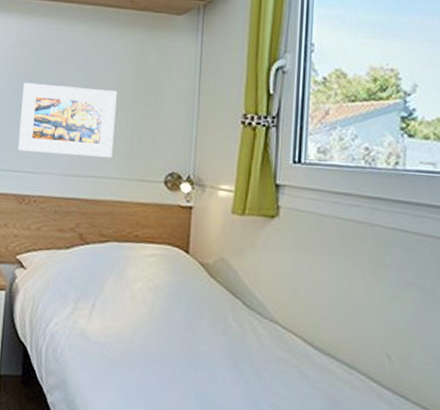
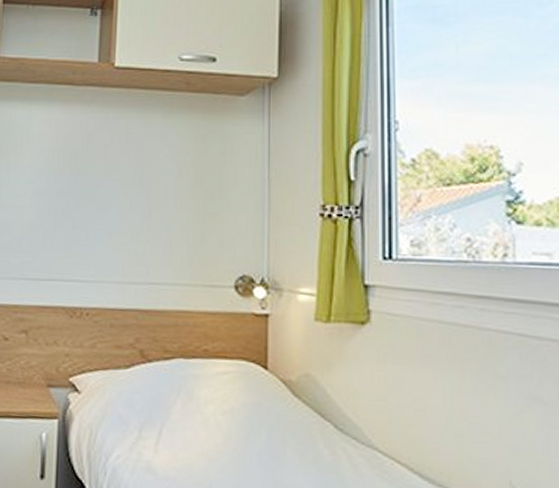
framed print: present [18,82,117,158] -> none [66,179,176,262]

